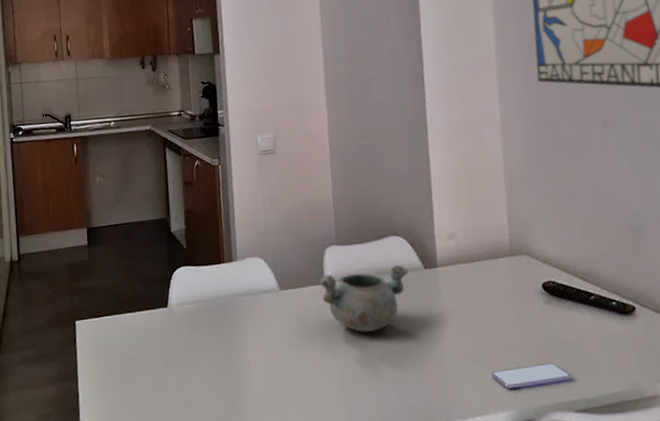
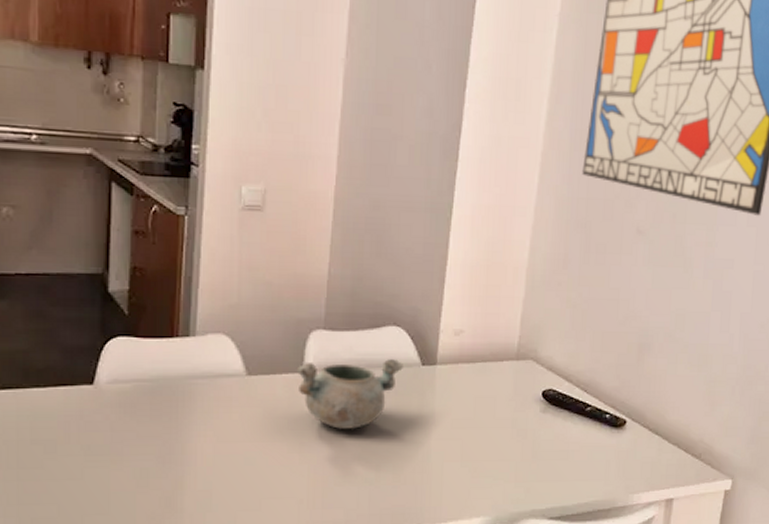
smartphone: present [491,362,571,388] -> none [473,470,552,494]

